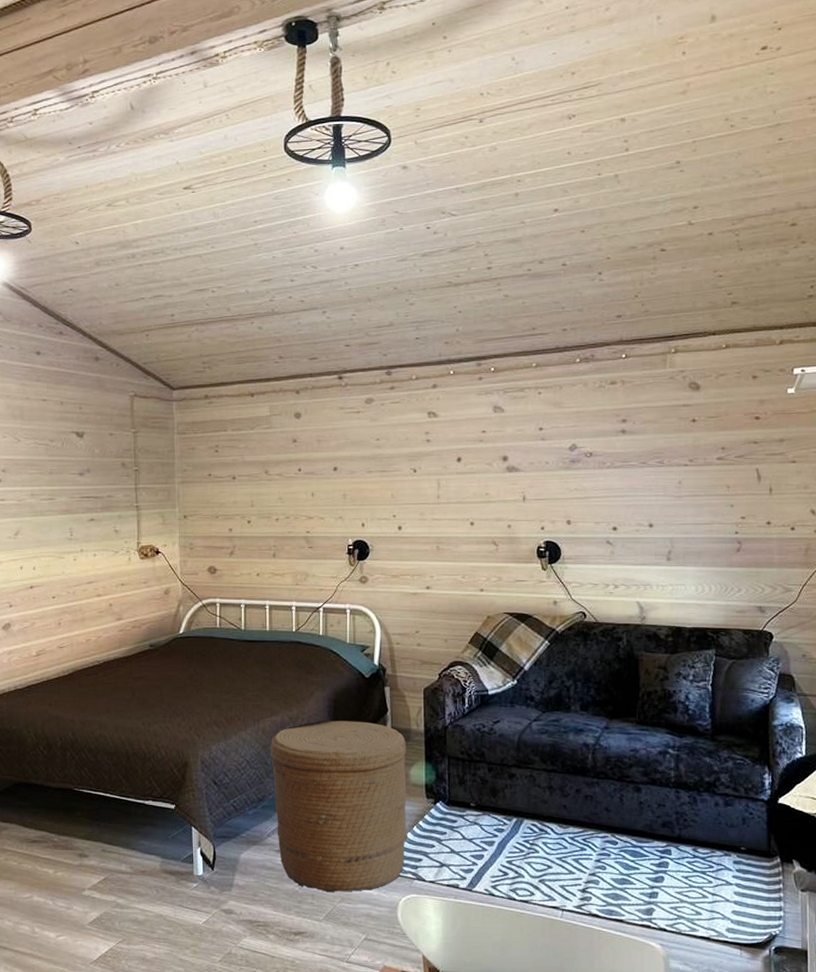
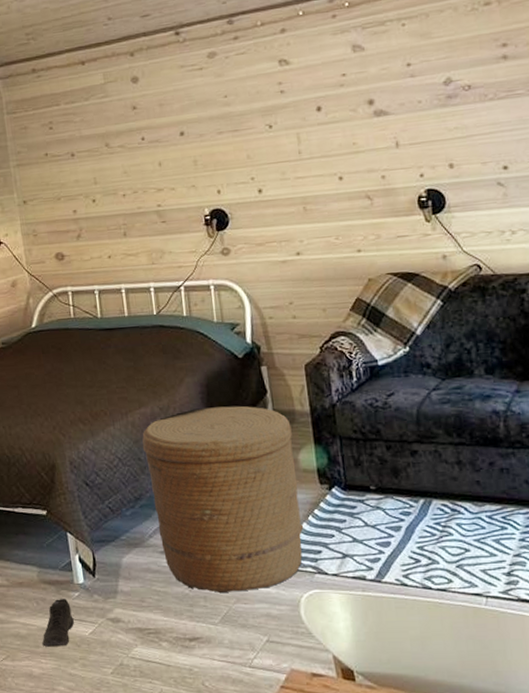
athletic shoe: none [158,888,189,933] -> present [42,599,74,647]

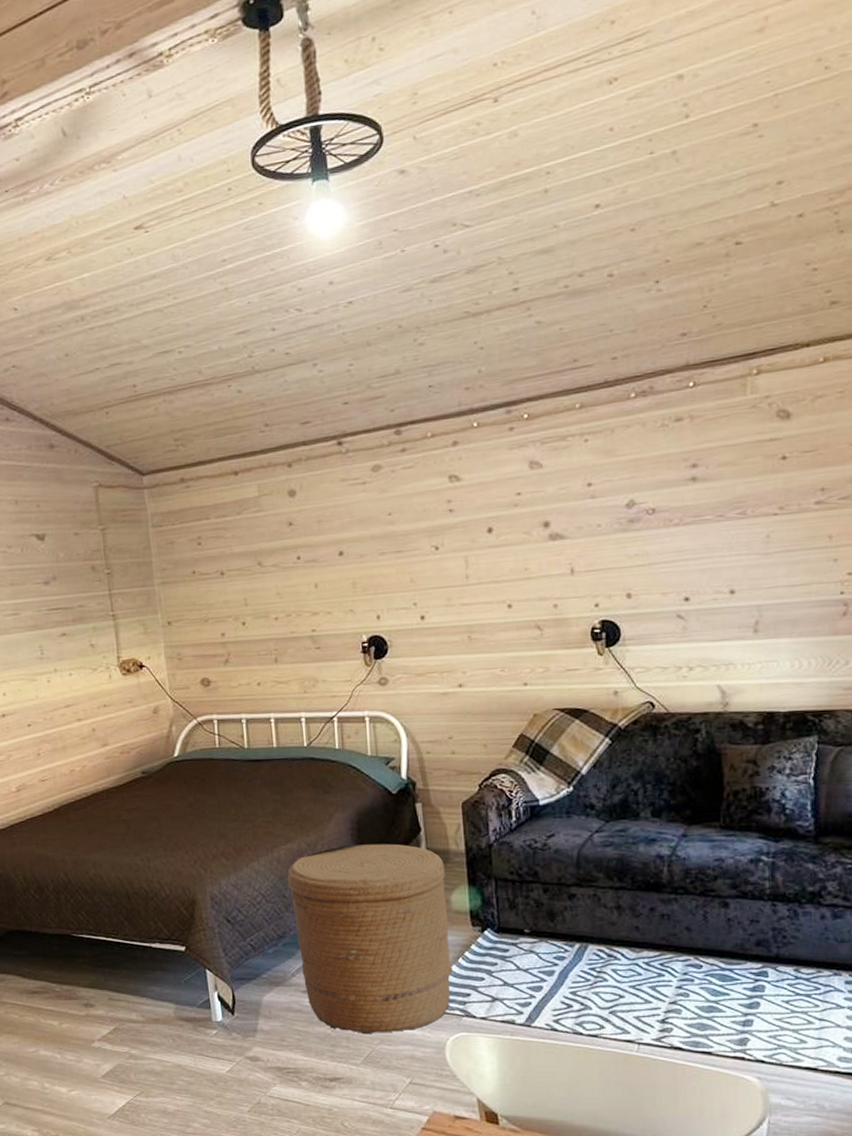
athletic shoe: present [42,599,74,647] -> none [178,1036,211,1084]

